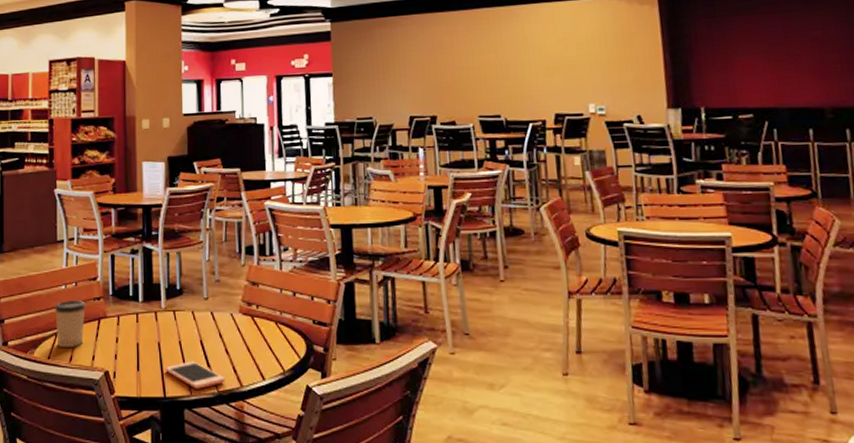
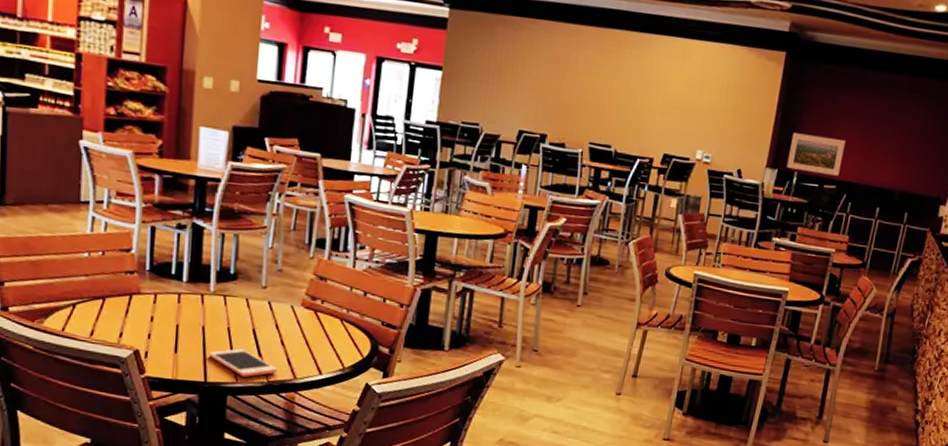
cup: present [55,300,86,347] -> none [73,269,114,321]
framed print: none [687,66,753,106] -> present [786,132,846,176]

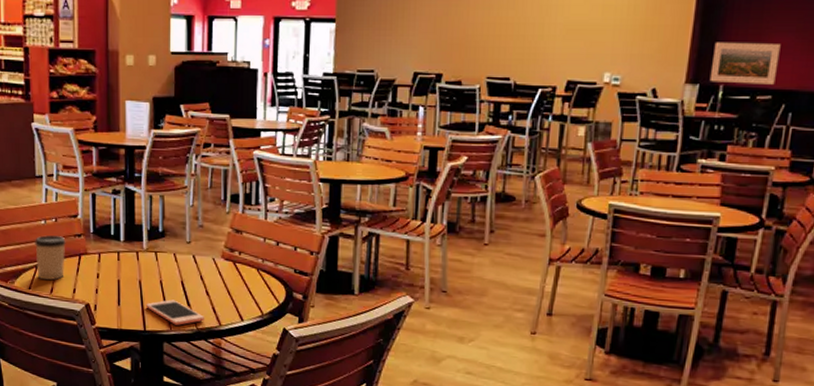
cup: none [73,269,114,321] -> present [35,235,66,280]

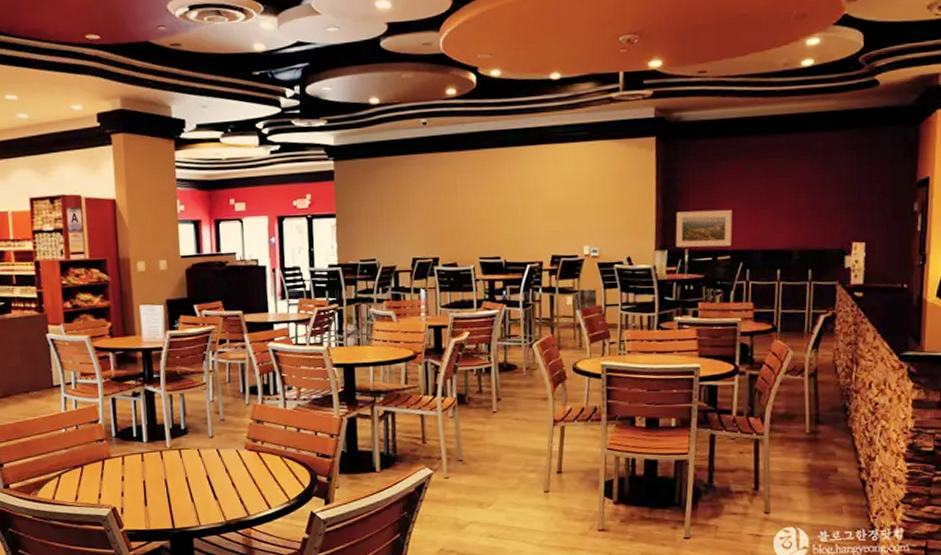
cup: present [35,235,66,280] -> none [56,443,88,488]
cell phone: present [145,299,204,325] -> none [172,495,232,520]

